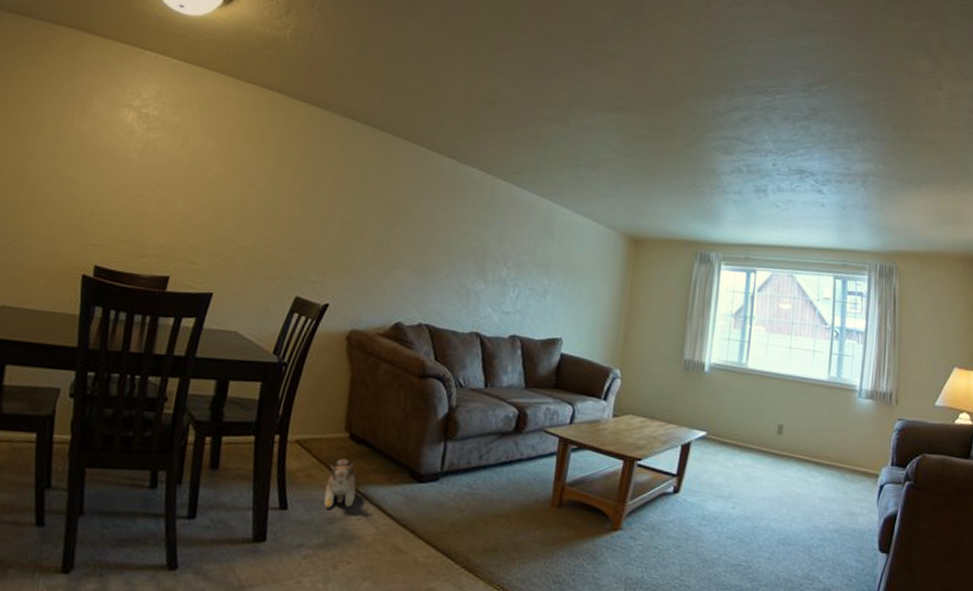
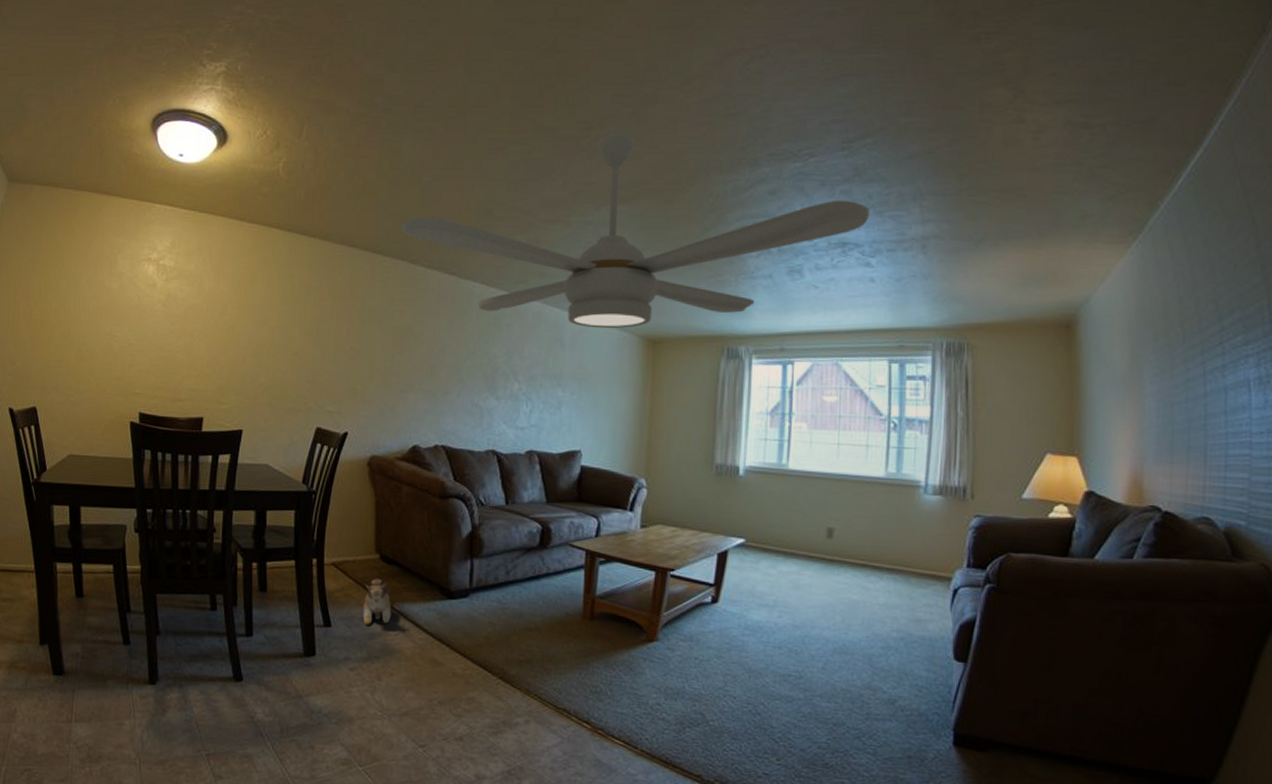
ceiling fan: none [406,48,823,226] -> present [401,132,870,329]

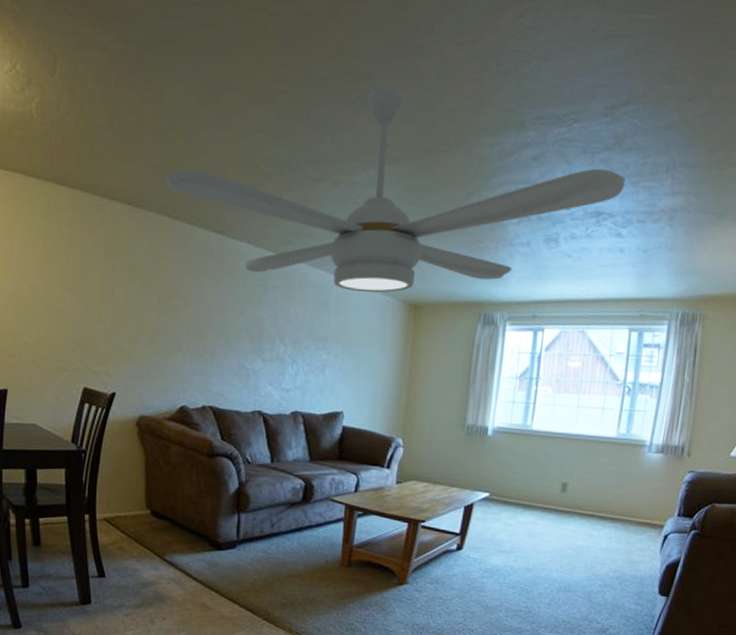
plush toy: present [362,578,392,625] -> none [135,532,163,575]

